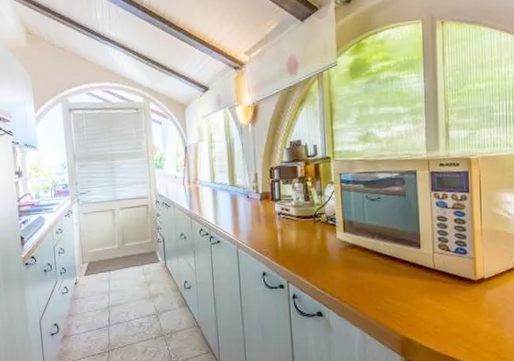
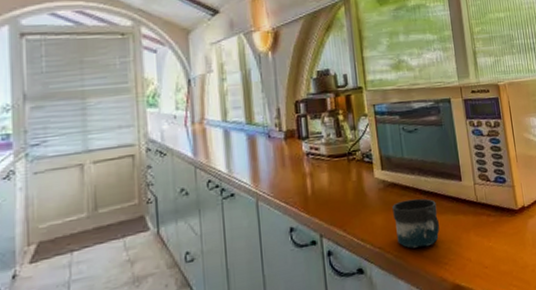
mug: none [351,260,395,302] -> present [392,198,440,249]

